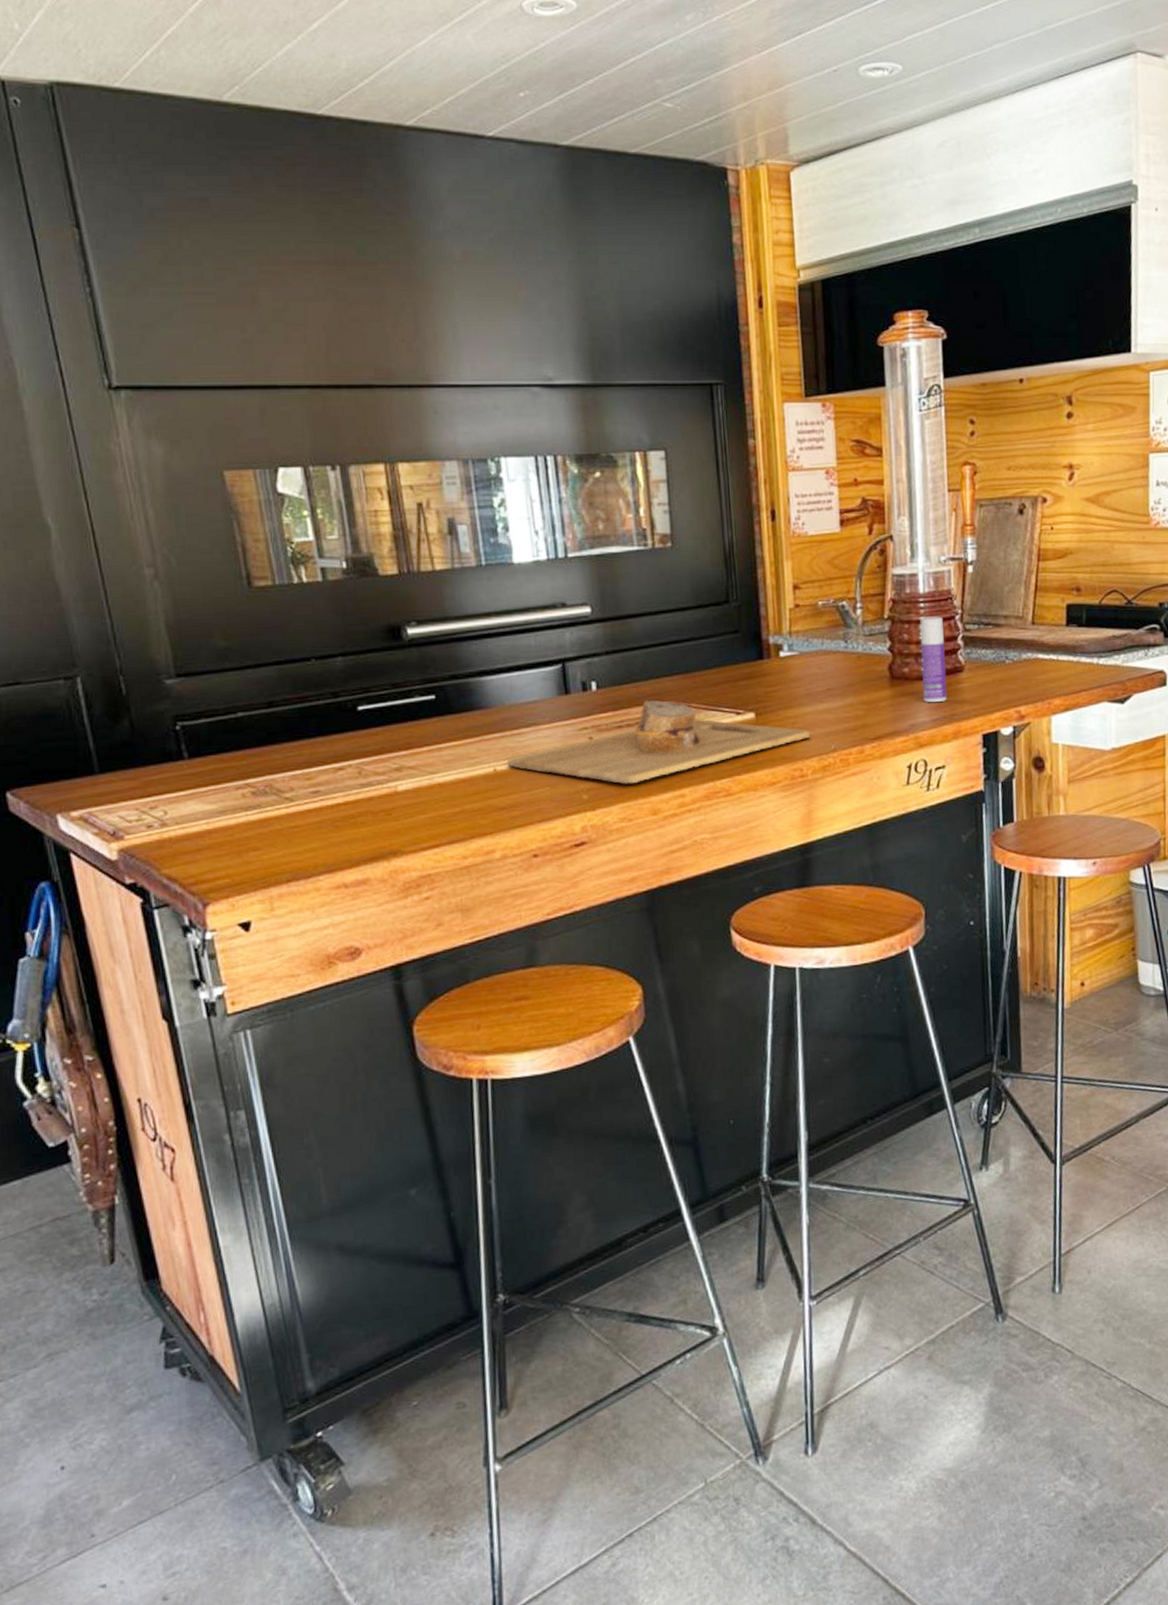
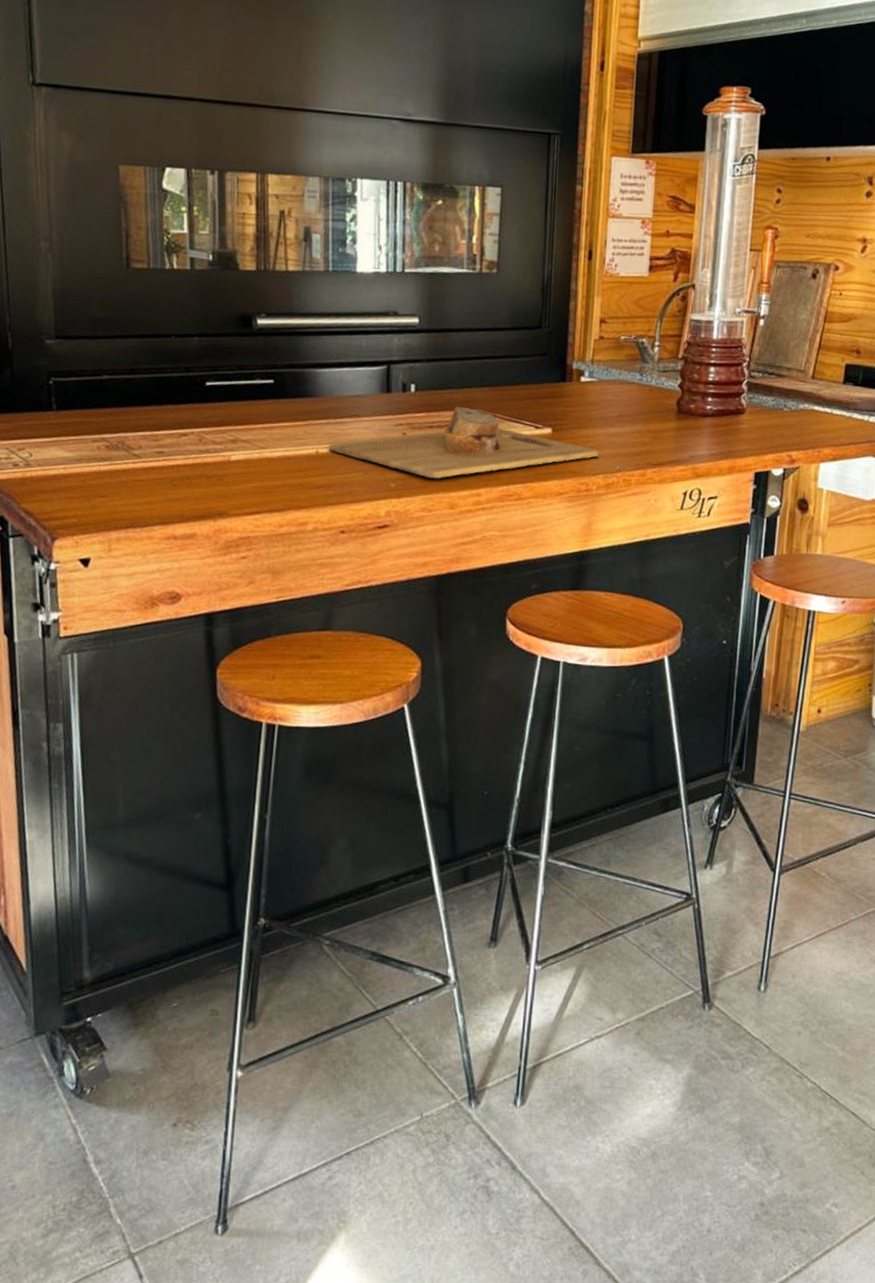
bottle: present [919,616,947,703] -> none [705,361,731,439]

